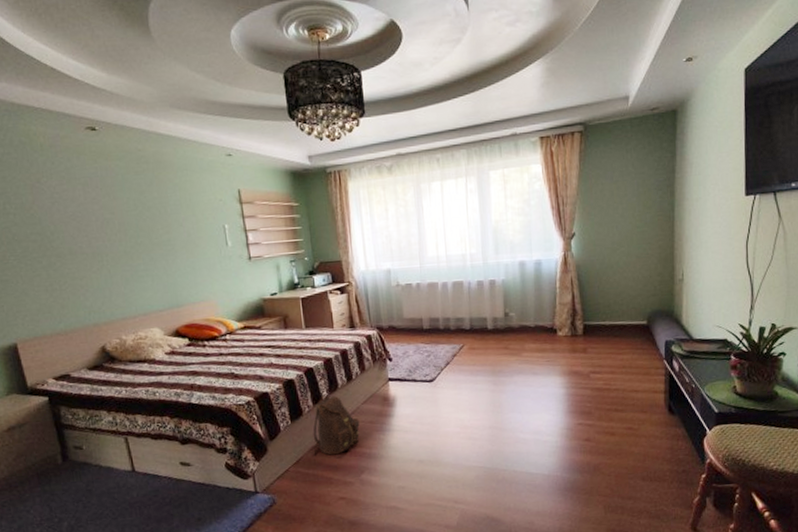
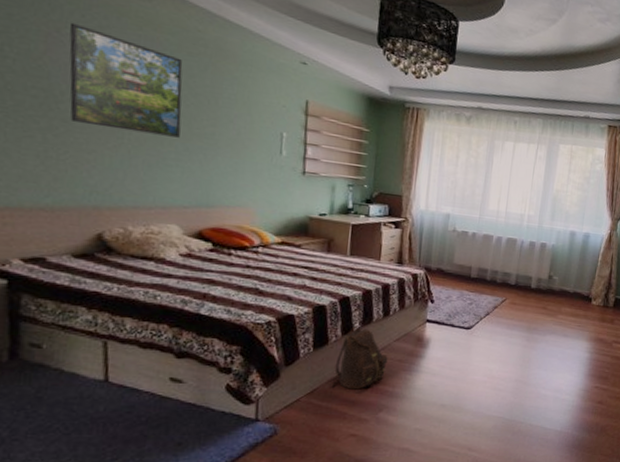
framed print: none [45,171,144,255] -> present [69,22,183,138]

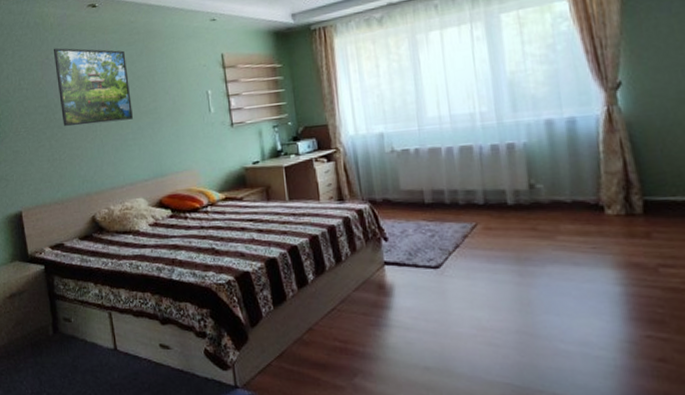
backpack: present [330,325,388,390] -> none [297,276,351,351]

